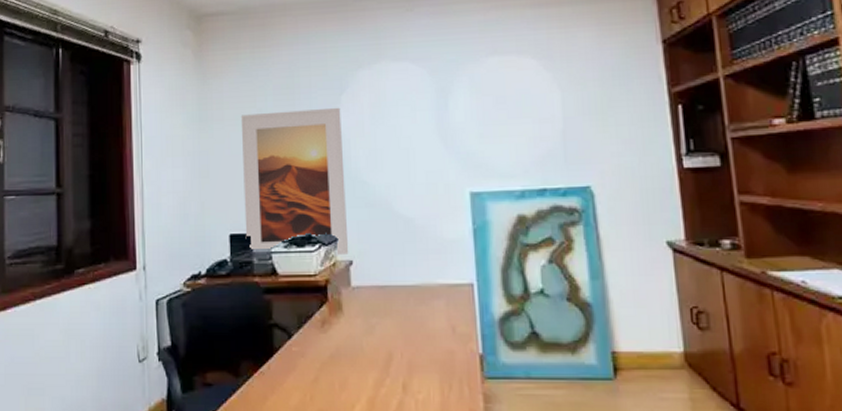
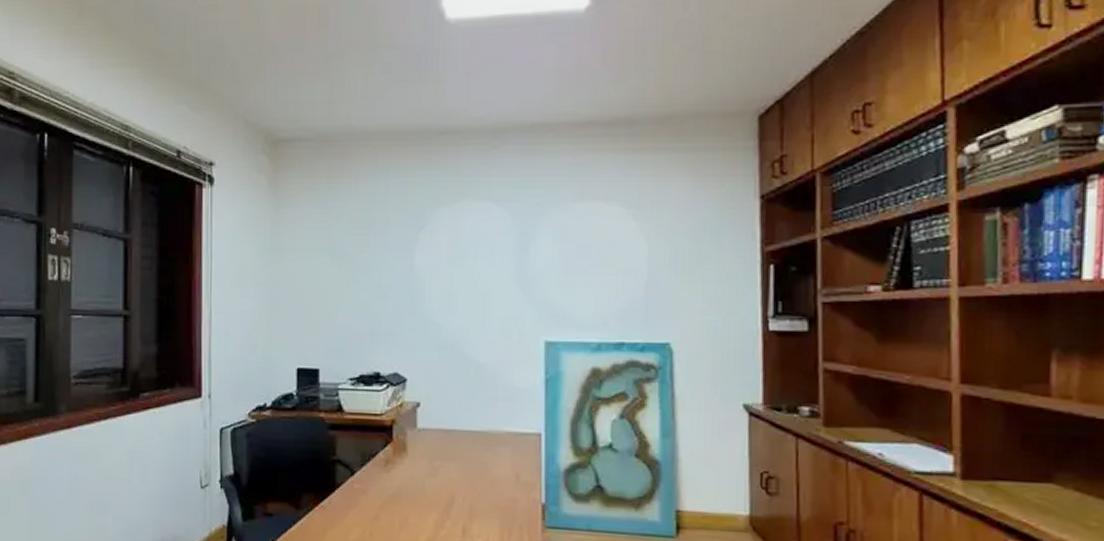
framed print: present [240,107,349,255] -> none [313,245,418,396]

